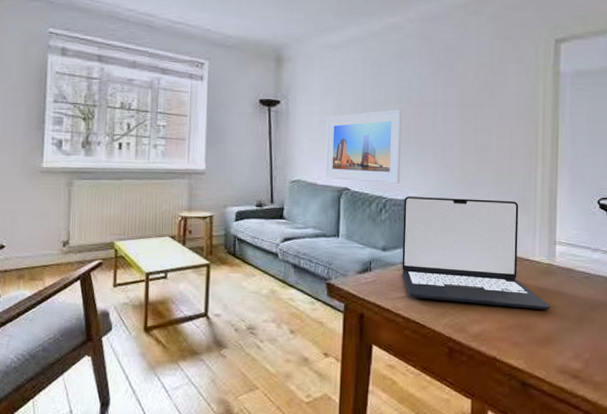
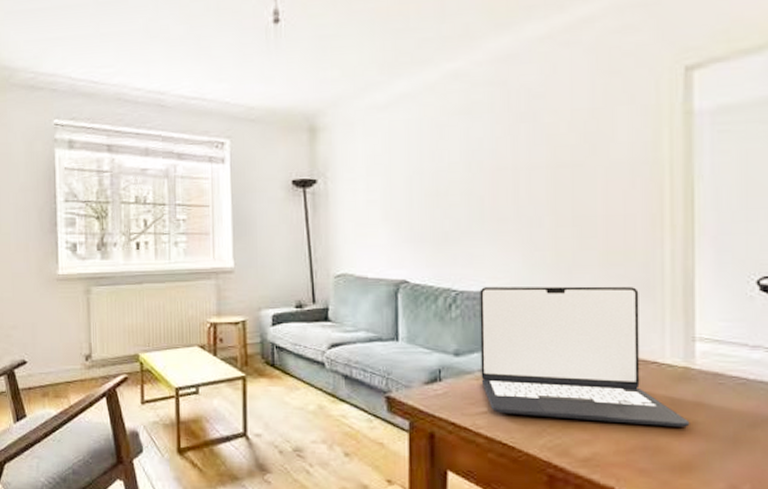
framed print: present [325,109,402,184] -> none [375,178,473,272]

